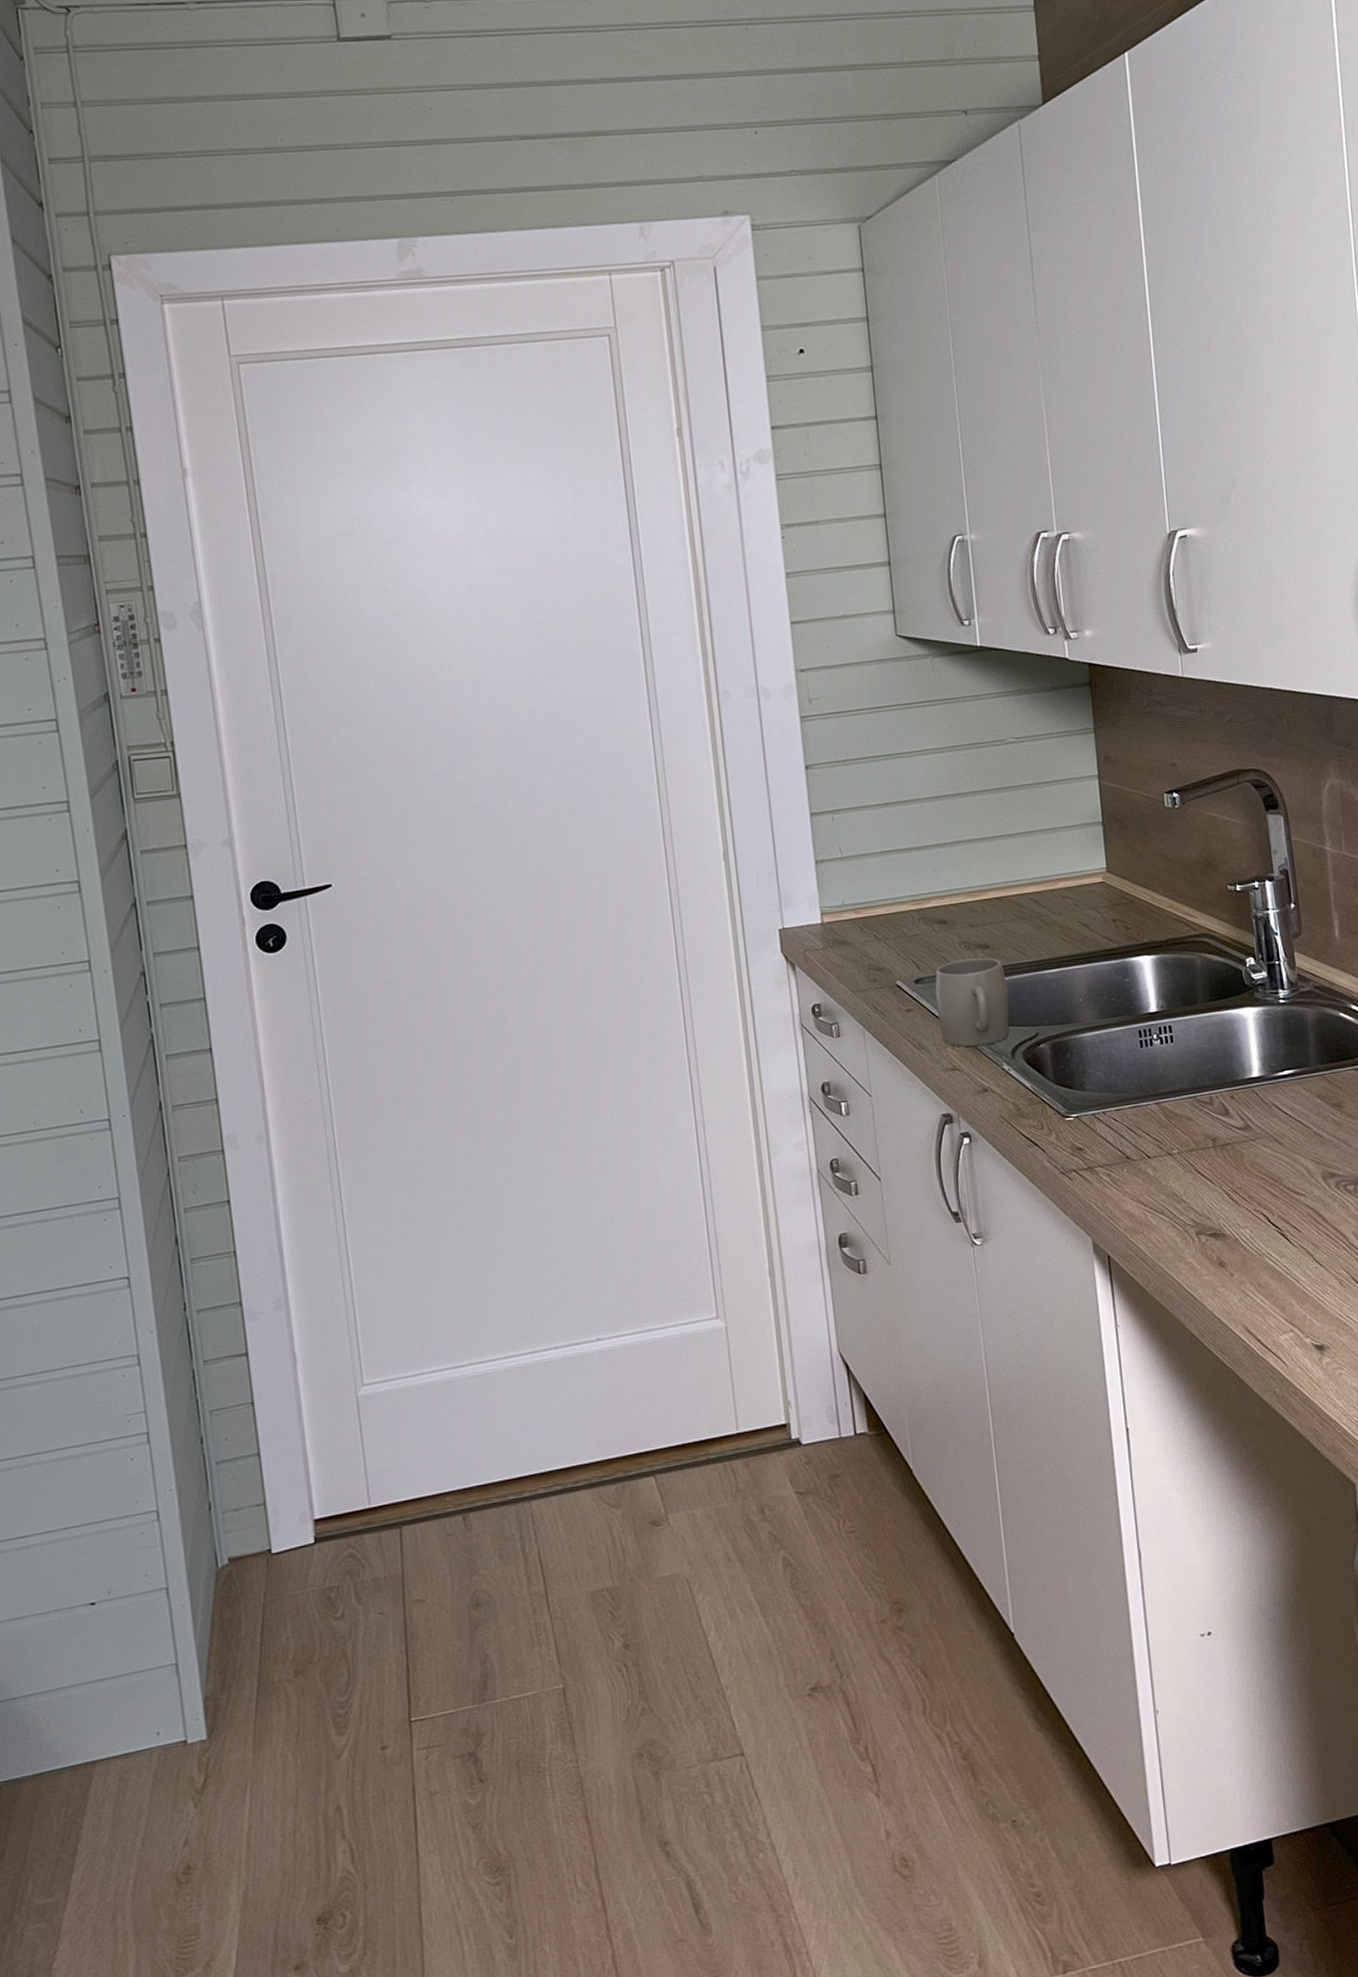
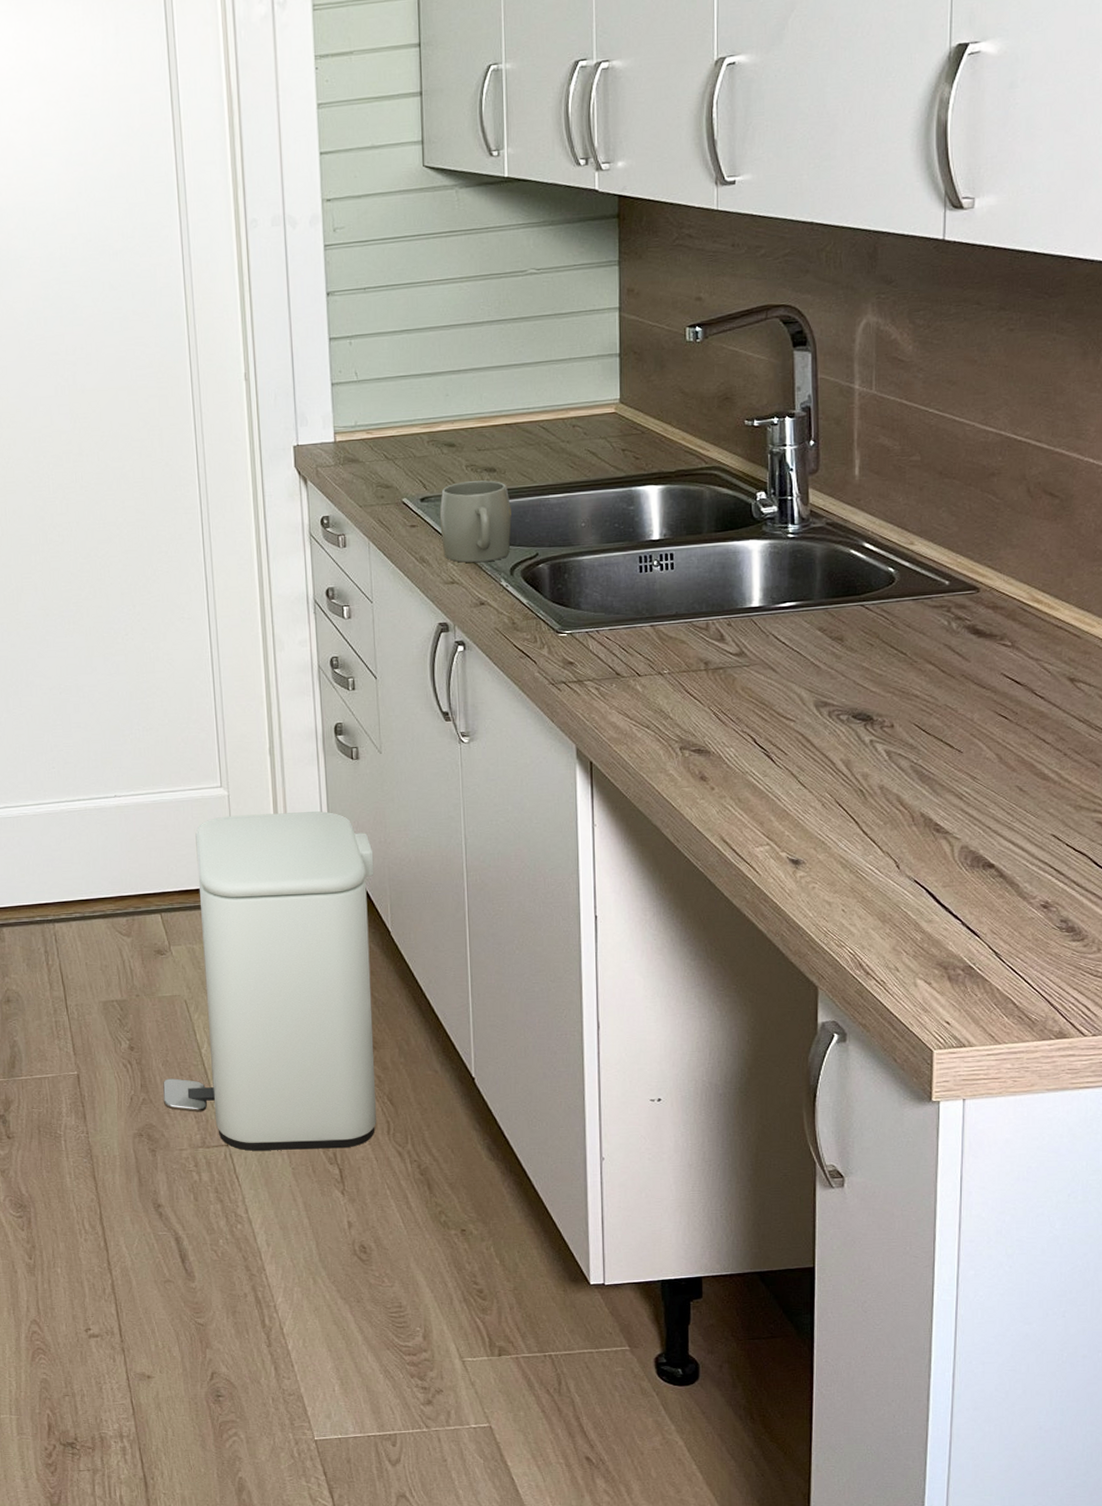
pedal bin: none [665,1336,910,1758] -> present [163,811,376,1151]

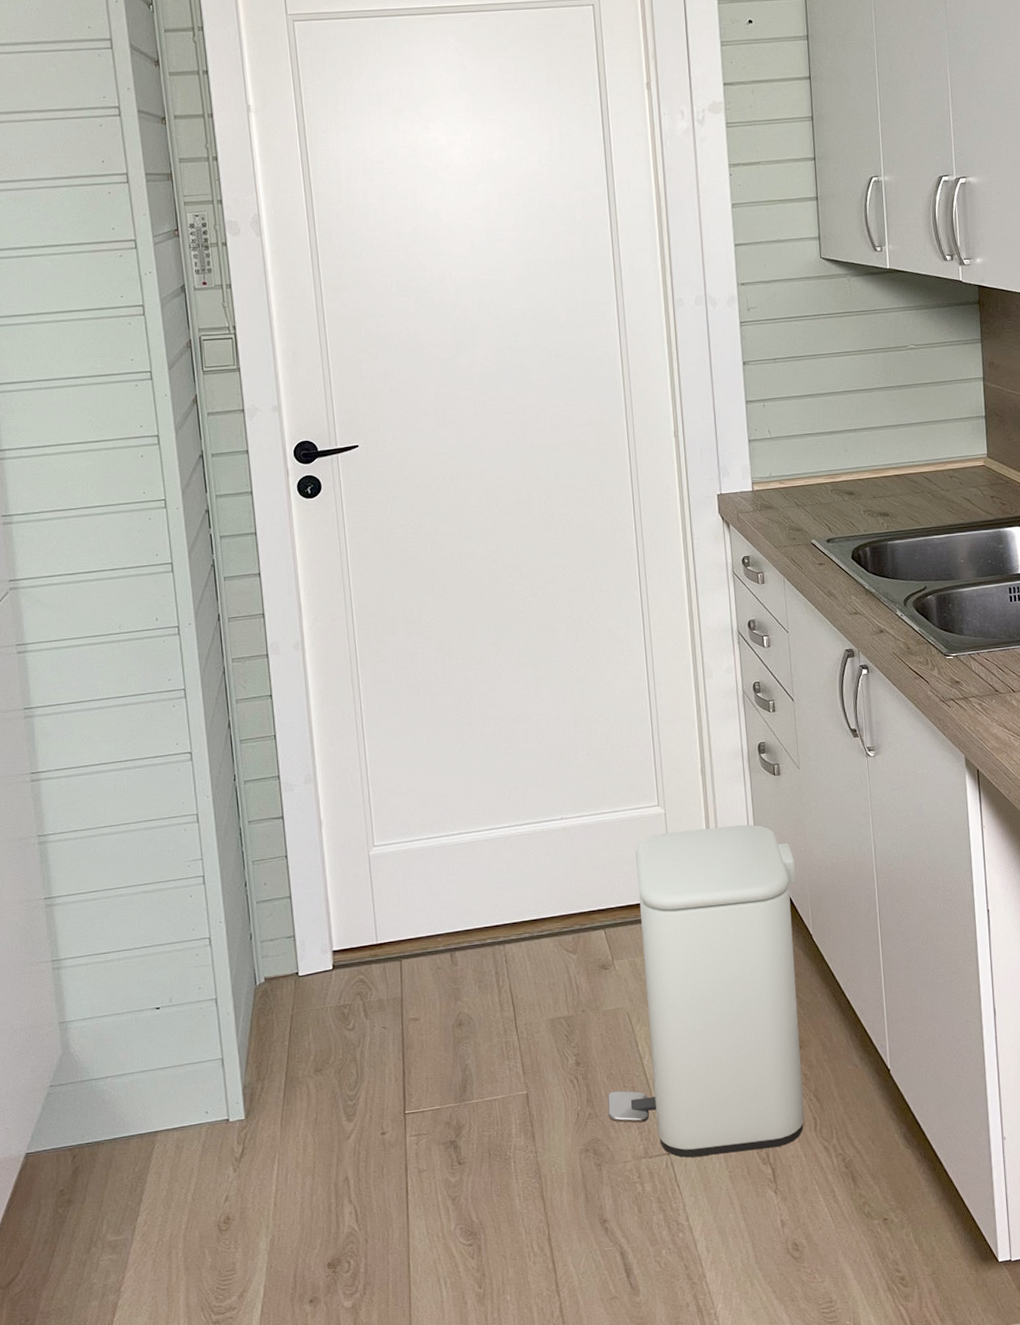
mug: present [439,480,512,563] -> none [842,523,904,596]

